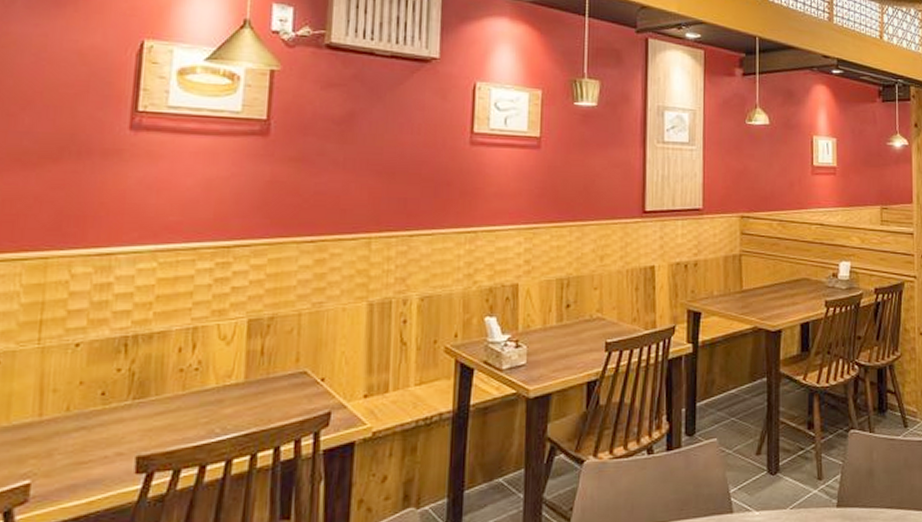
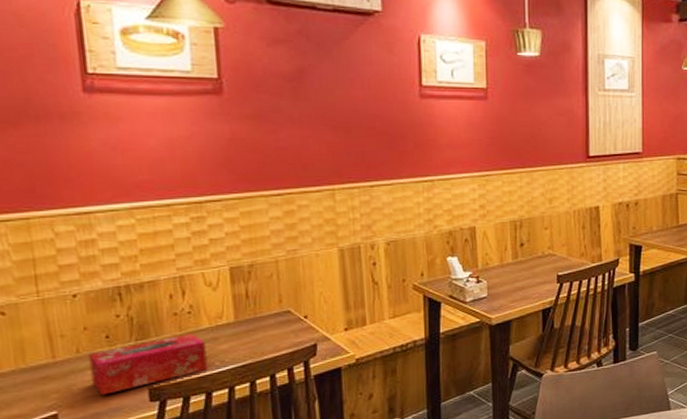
tissue box: none [76,394,209,463] -> present [88,333,208,395]

